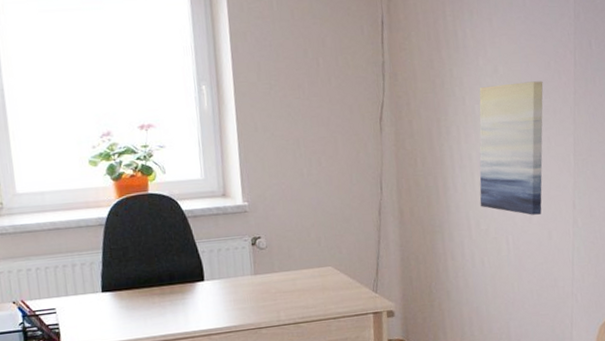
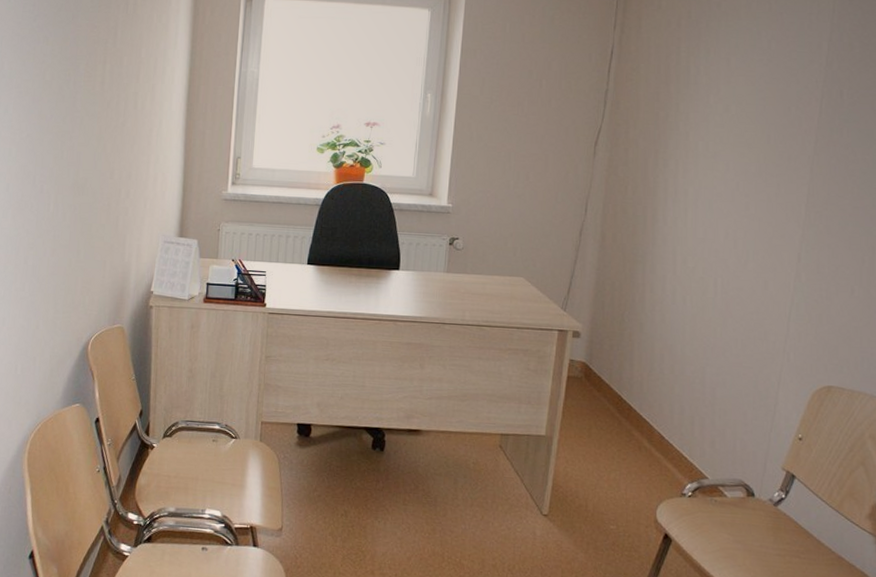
wall art: present [479,81,543,215] -> none [690,124,780,262]

